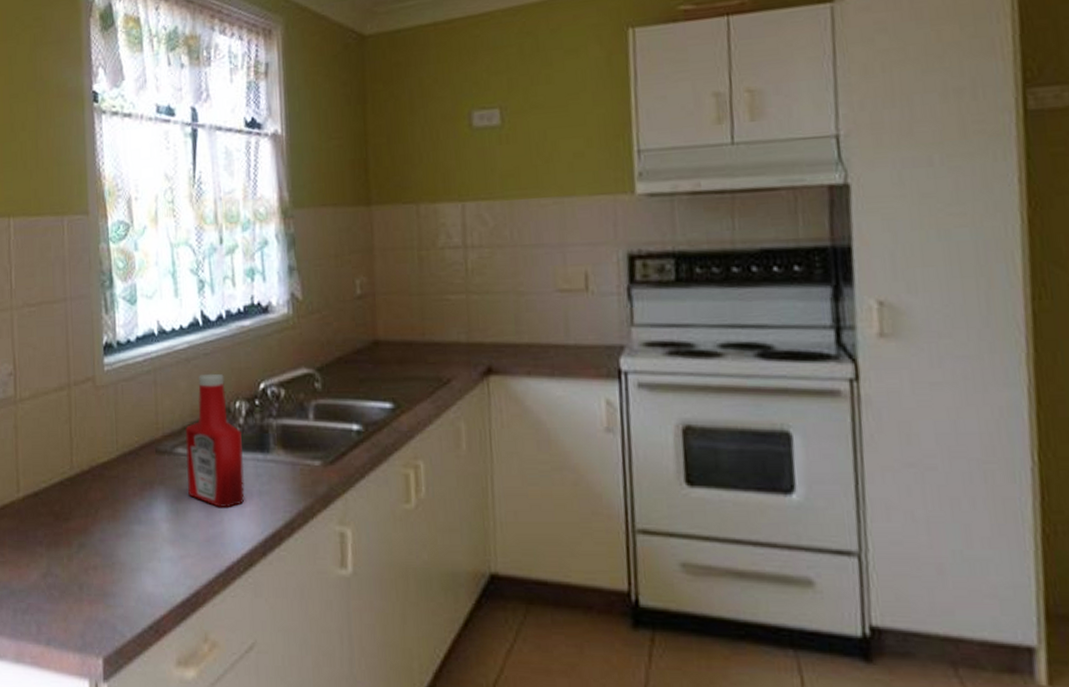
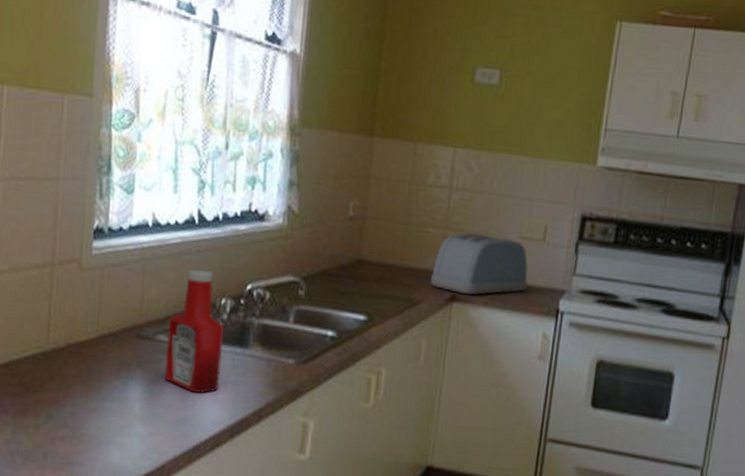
toaster: none [458,292,576,365] -> present [430,232,529,296]

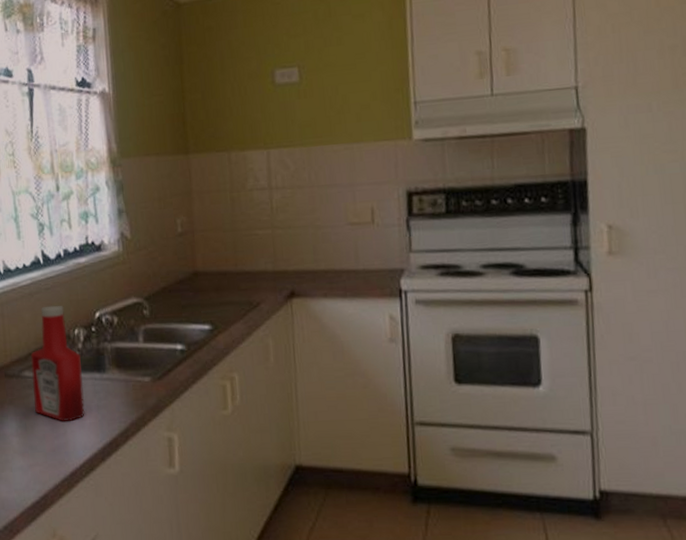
toaster: present [430,232,529,296] -> none [266,227,364,289]

